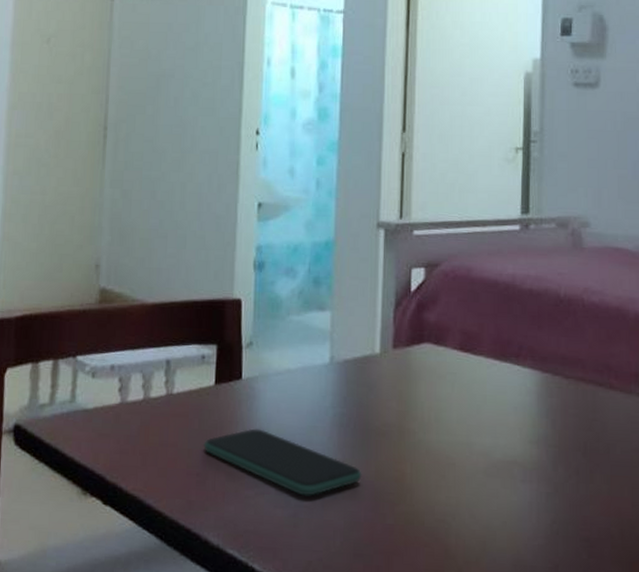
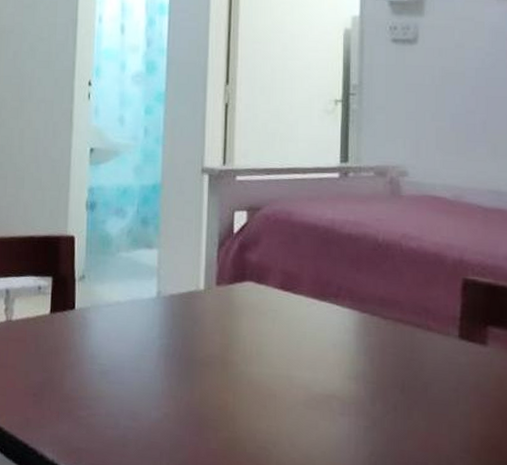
smartphone: present [203,428,362,496] -> none [40,355,187,419]

